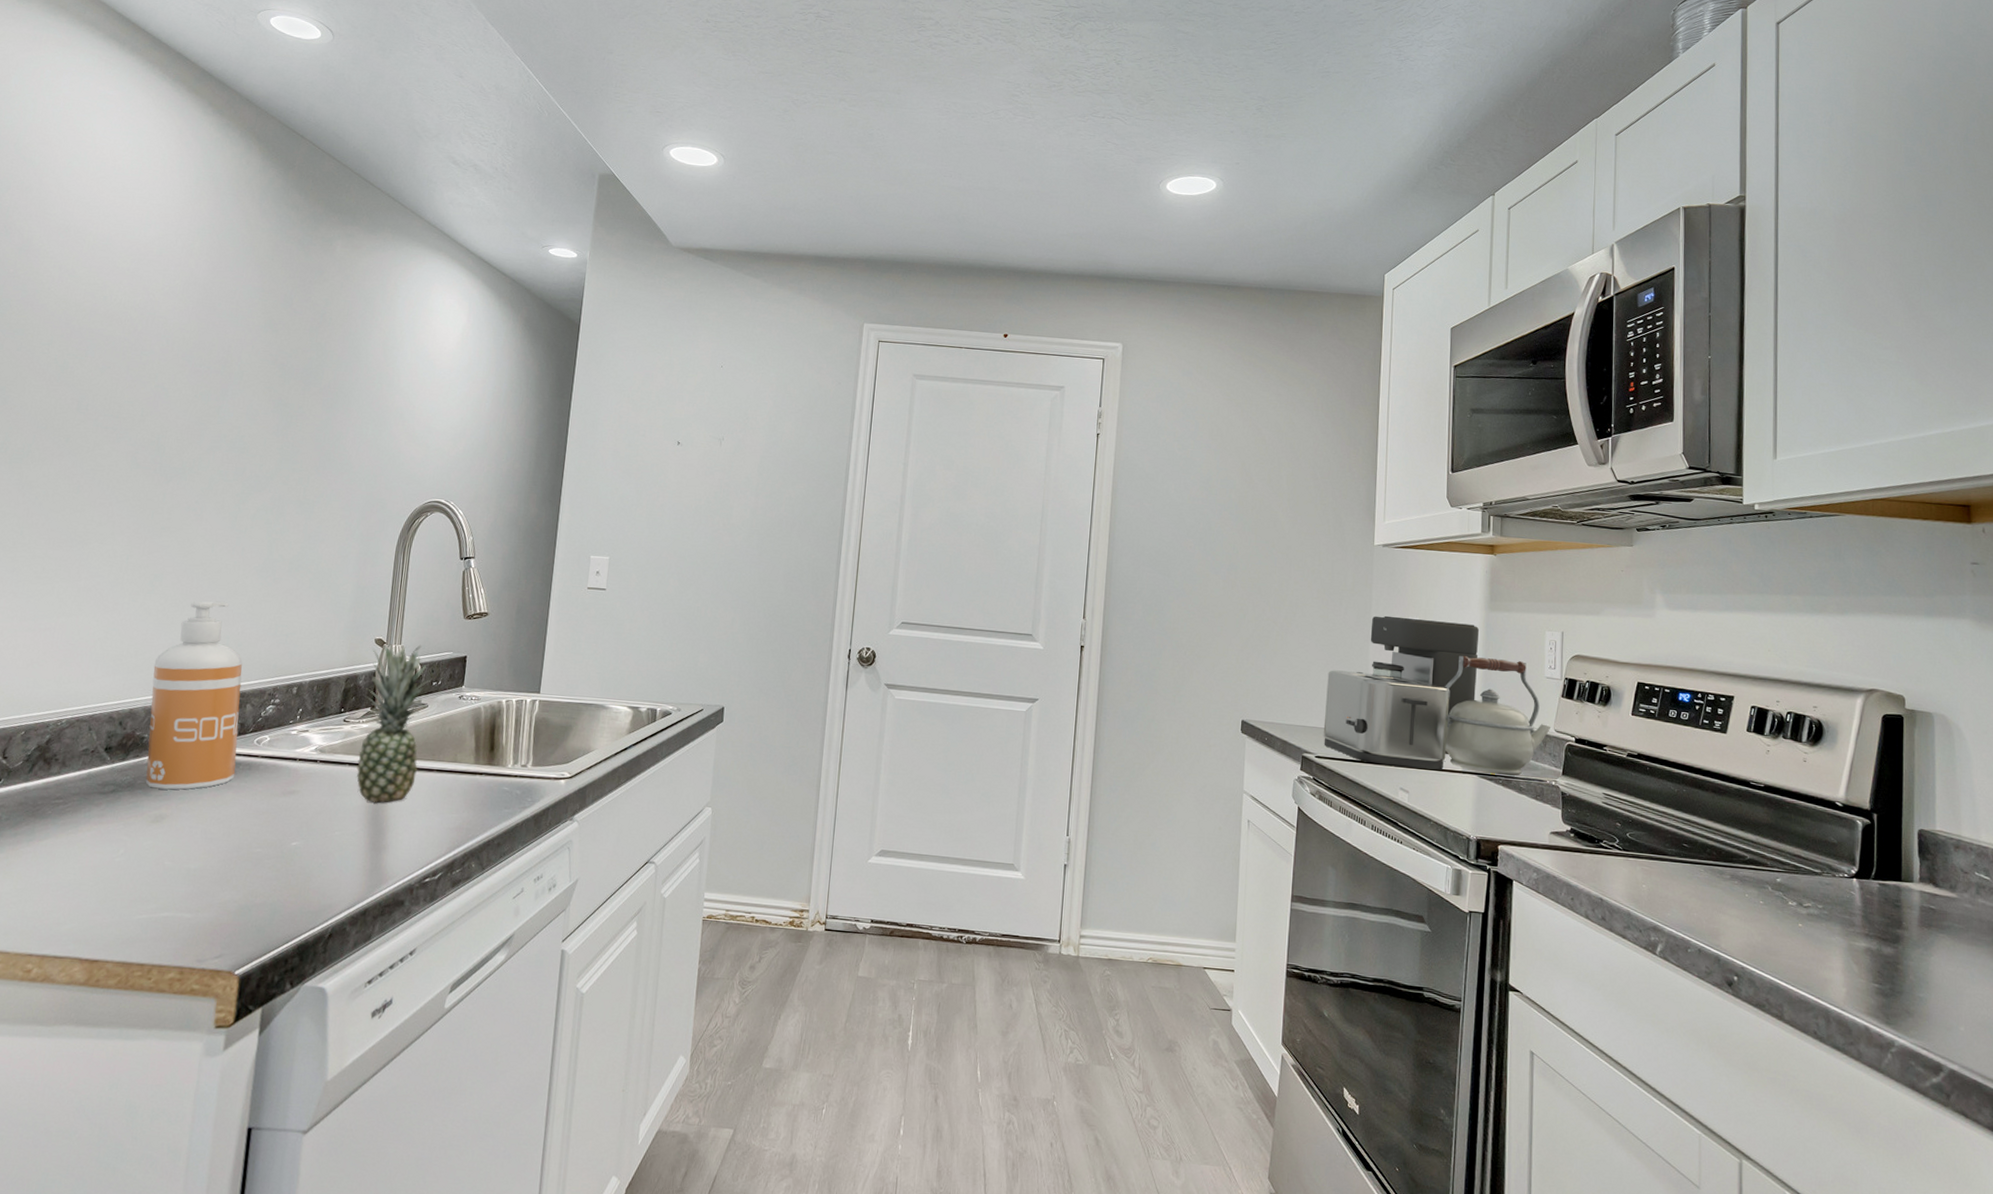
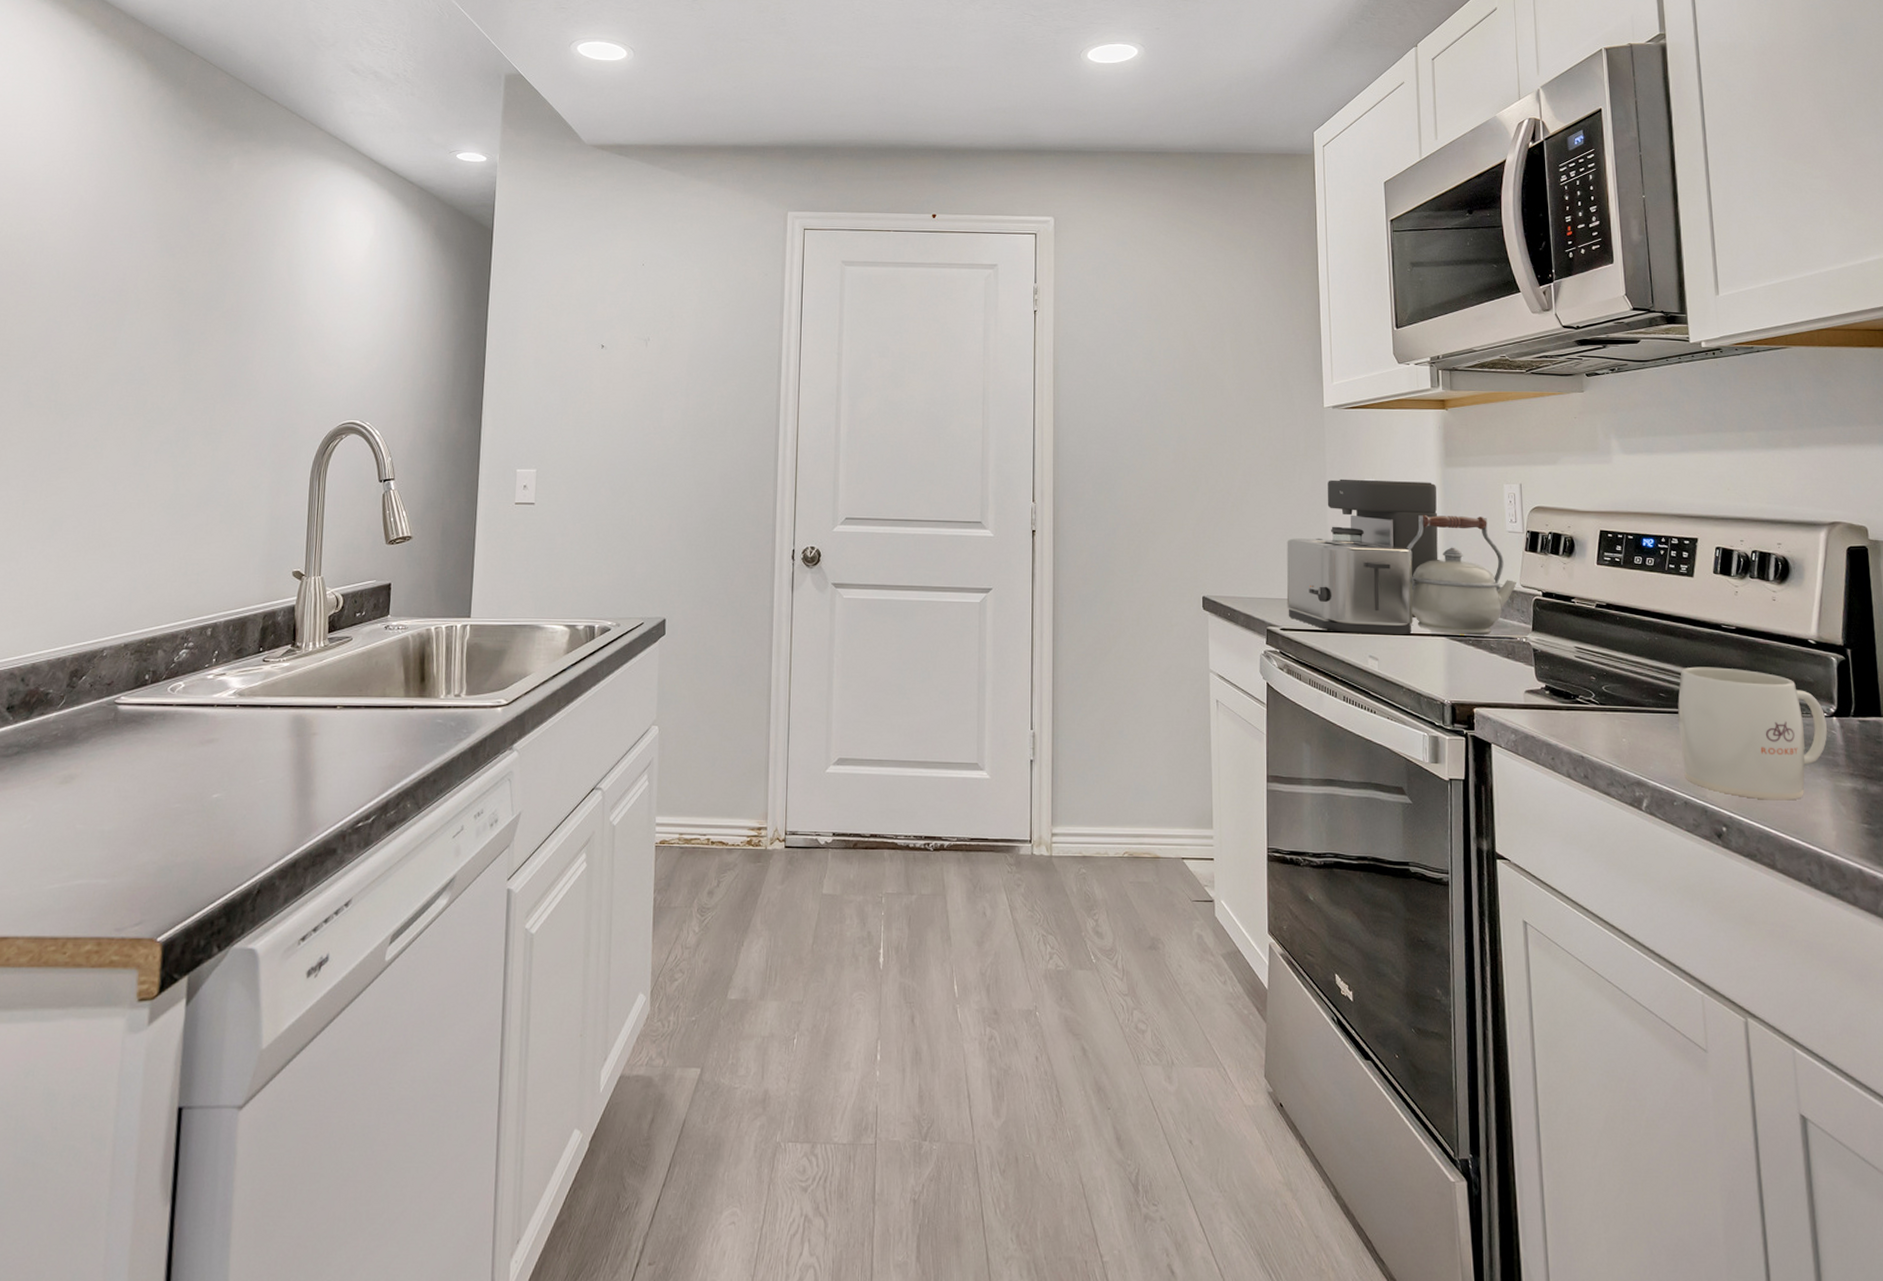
soap dispenser: present [145,601,243,790] -> none [52,543,152,747]
fruit: present [357,643,432,804] -> none [279,574,355,747]
mug: none [1698,820,1846,956] -> present [1677,666,1827,801]

